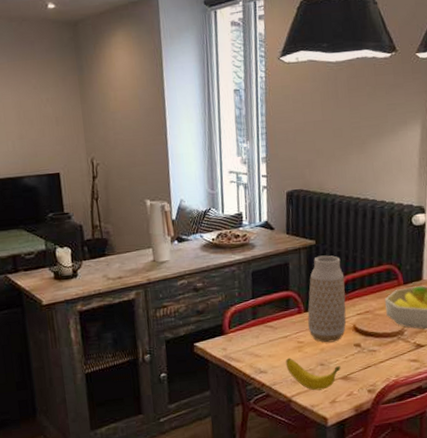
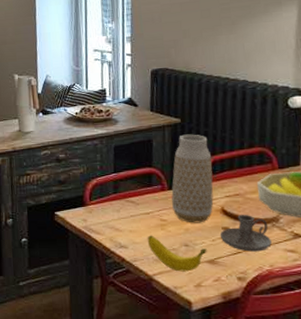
candle holder: none [352,329,397,365] -> present [219,214,272,252]

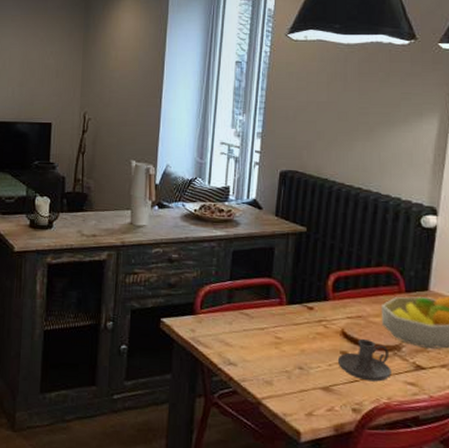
banana: present [147,235,207,272] -> none [259,353,322,398]
vase: present [171,134,214,223] -> none [290,245,336,345]

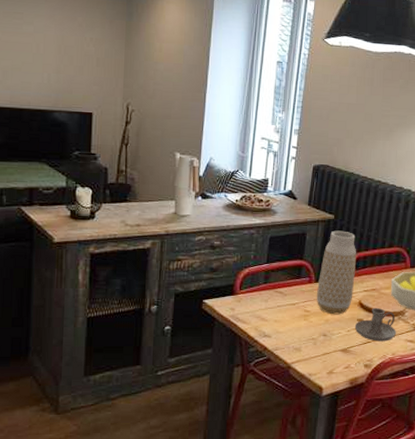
vase: none [290,245,336,345] -> present [317,230,357,315]

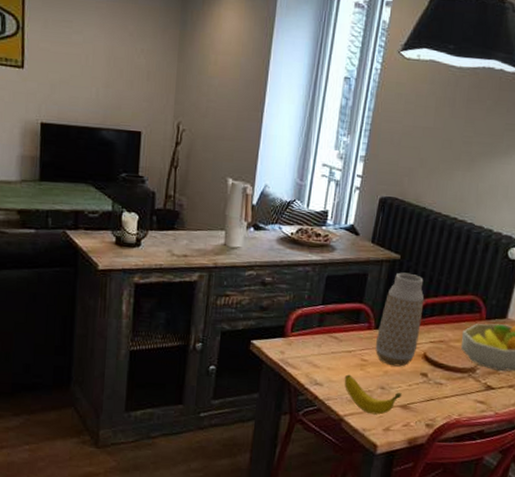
banana: none [290,325,342,360] -> present [344,374,402,415]
candle holder: present [354,307,396,342] -> none [417,361,465,400]

